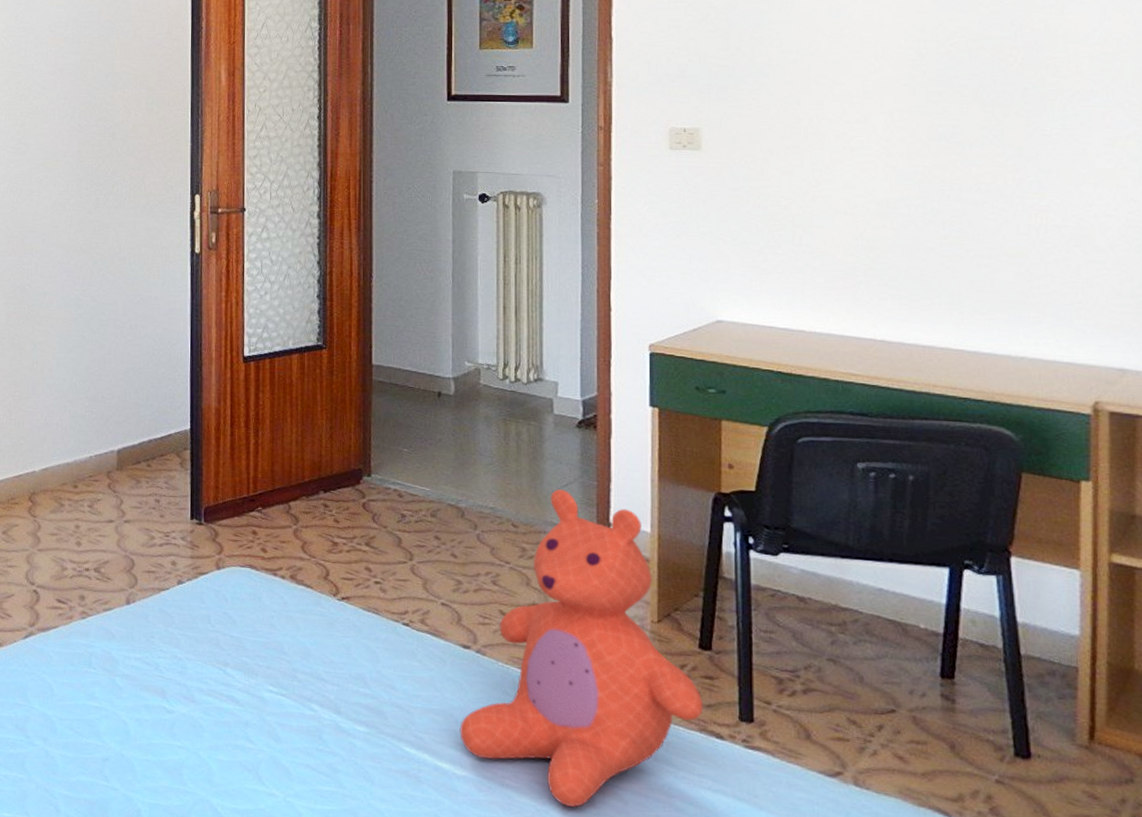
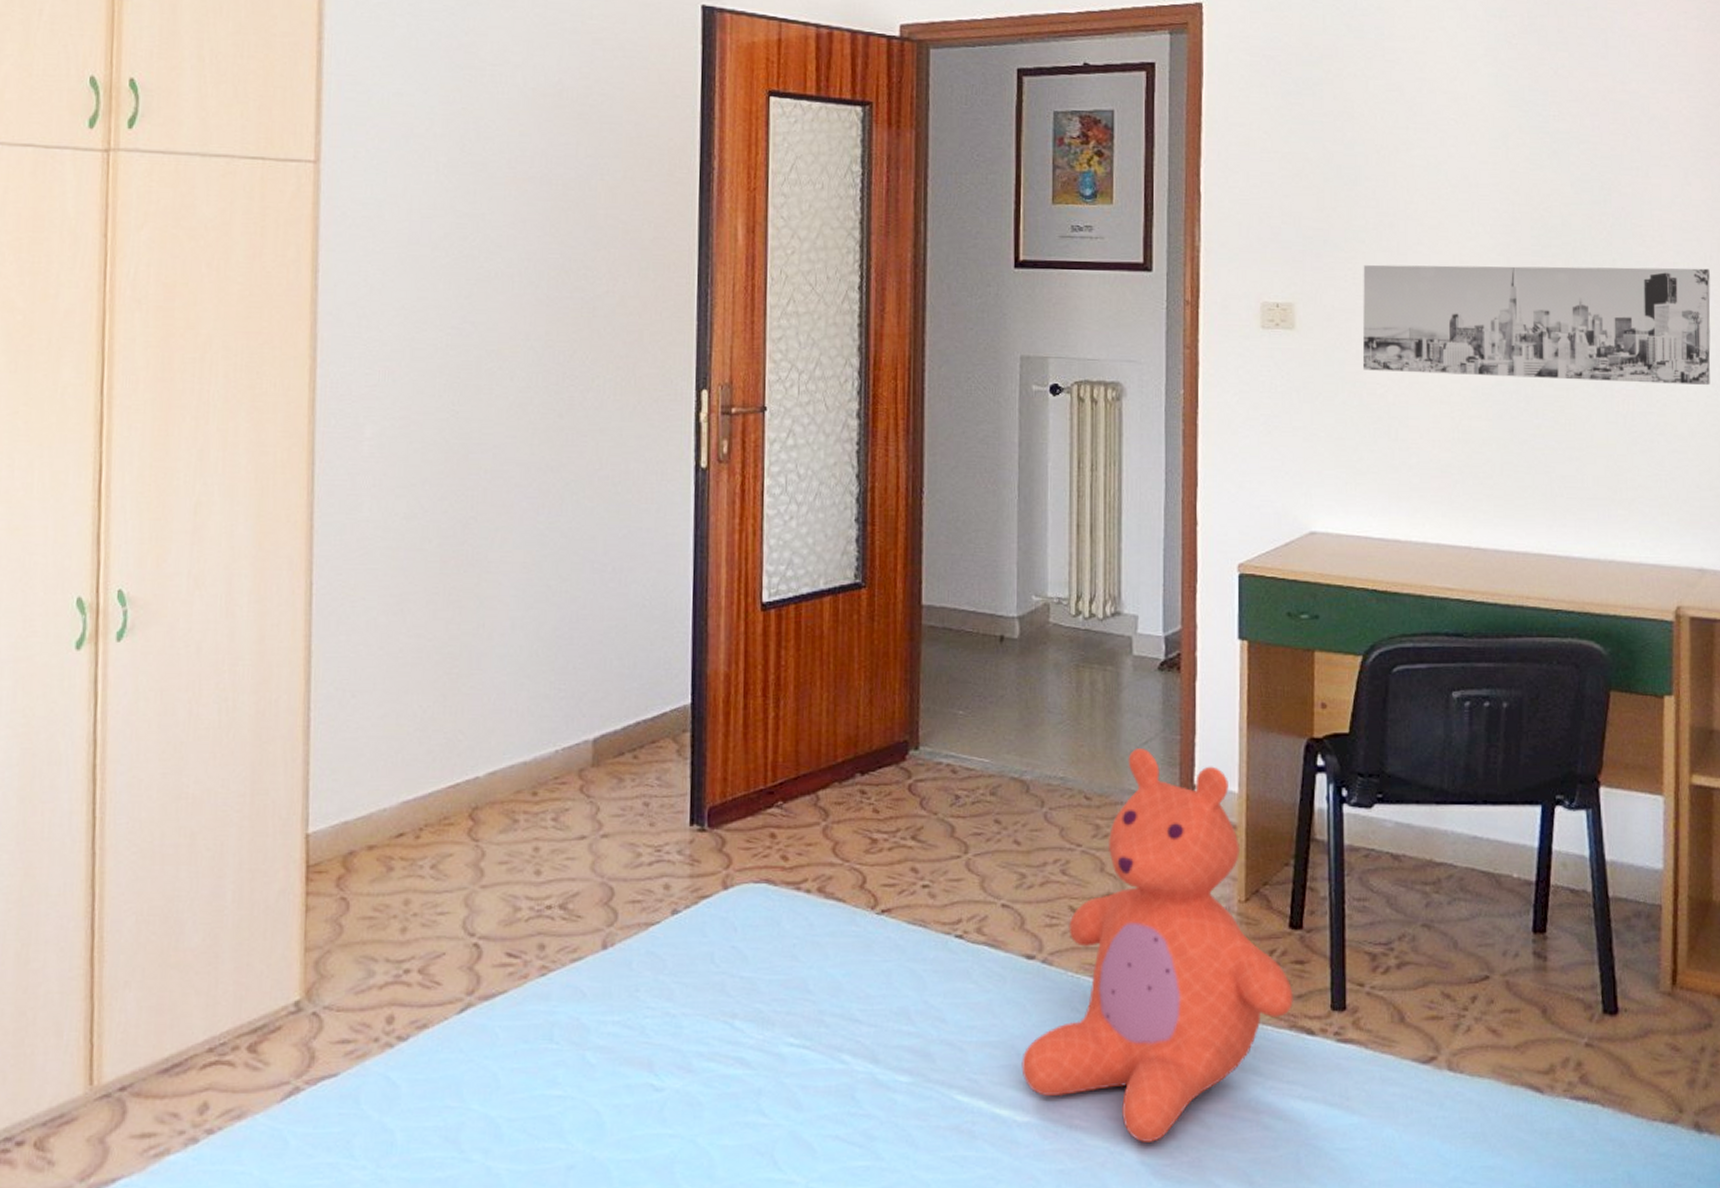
wall art: none [766,95,1133,202] -> present [1362,264,1711,385]

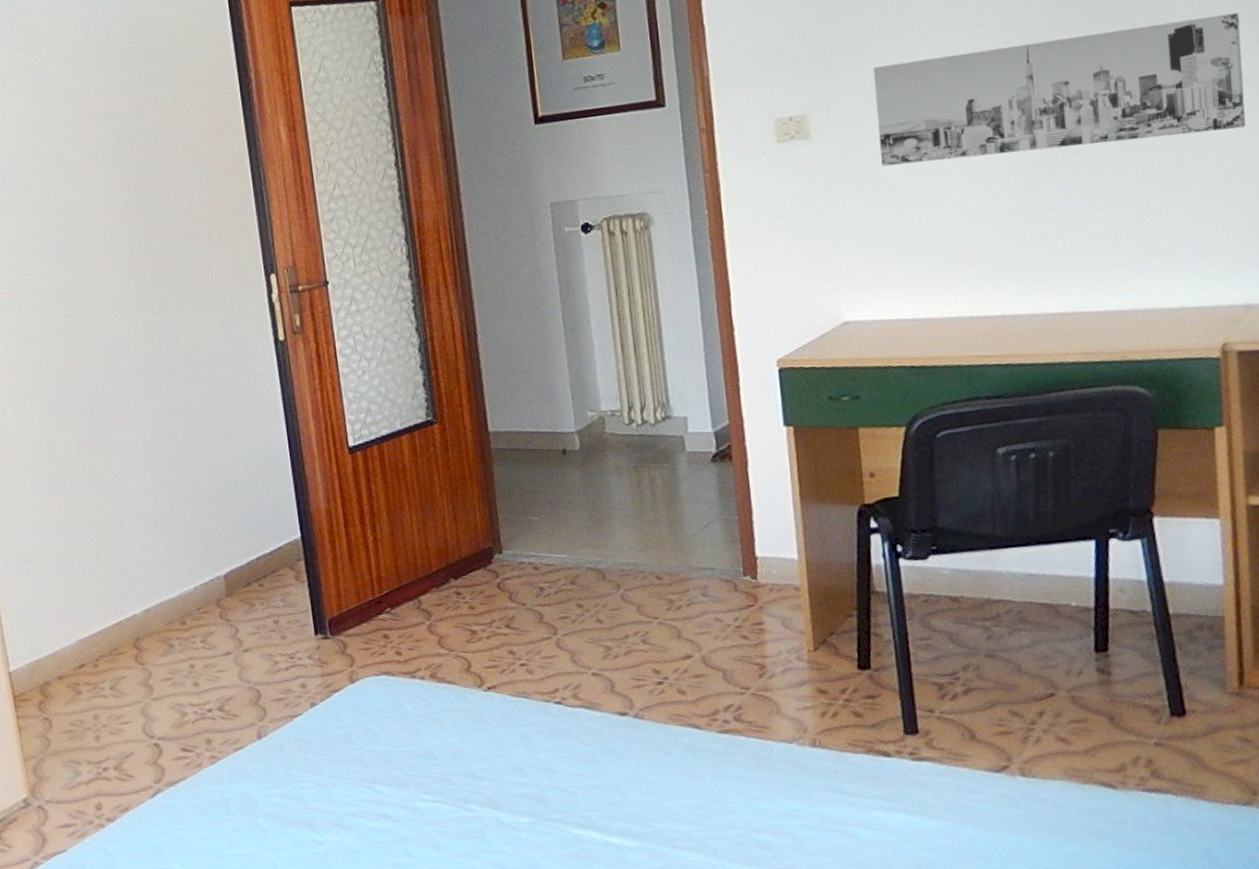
teddy bear: present [1021,748,1293,1142] -> none [625,530,868,855]

